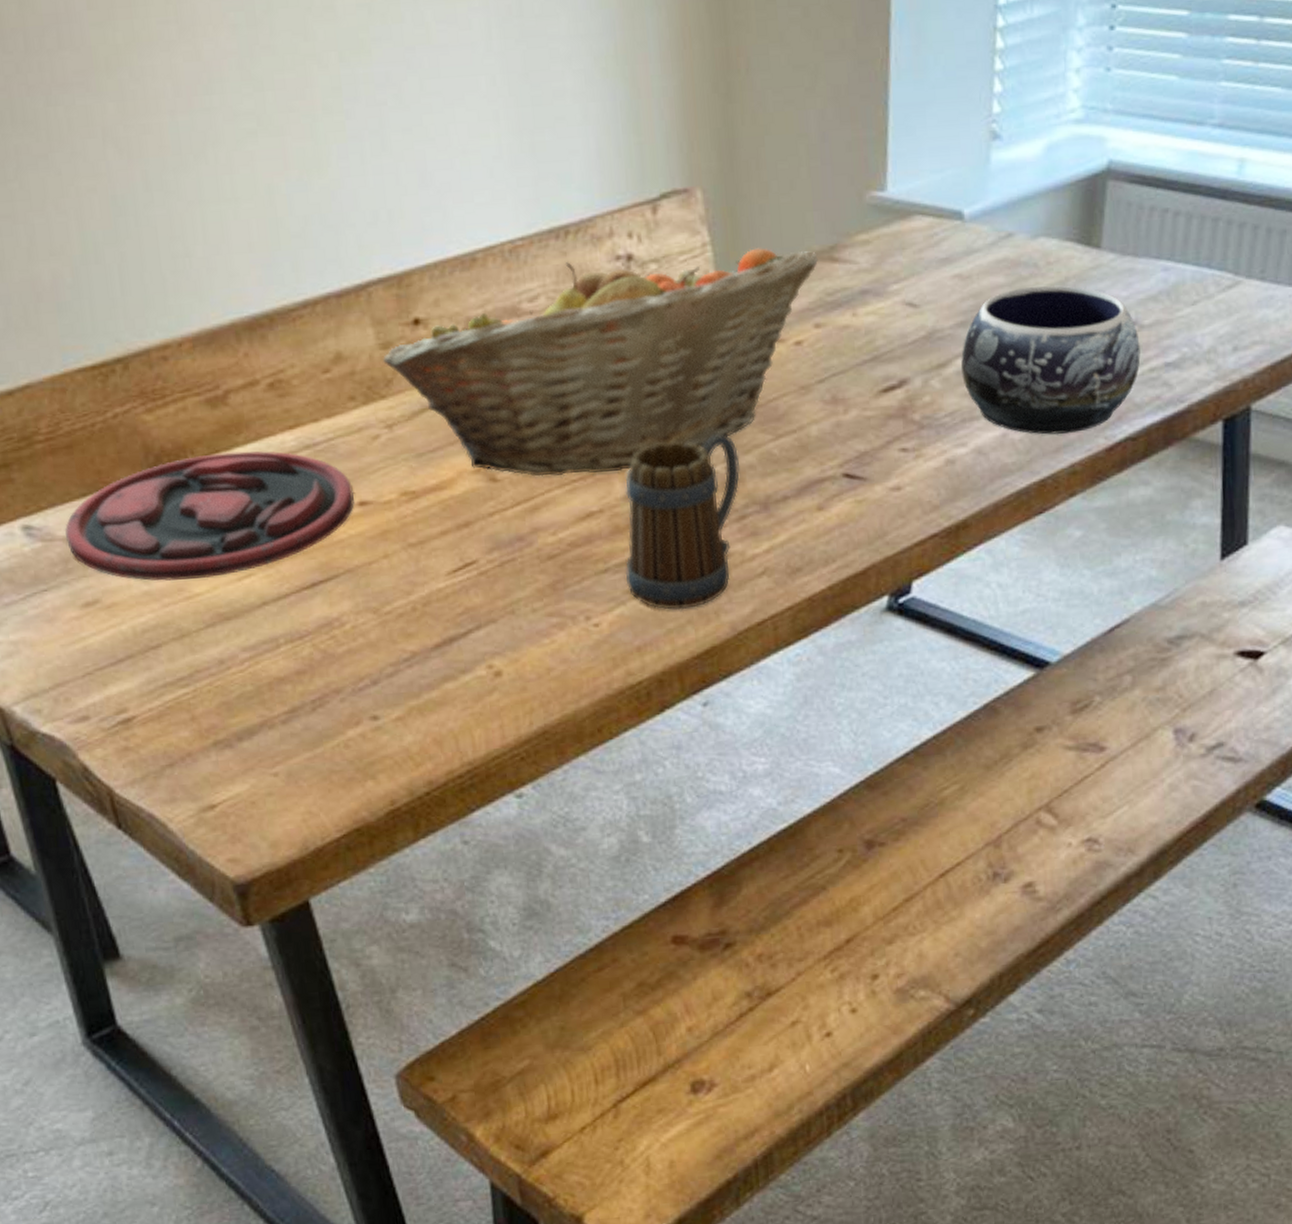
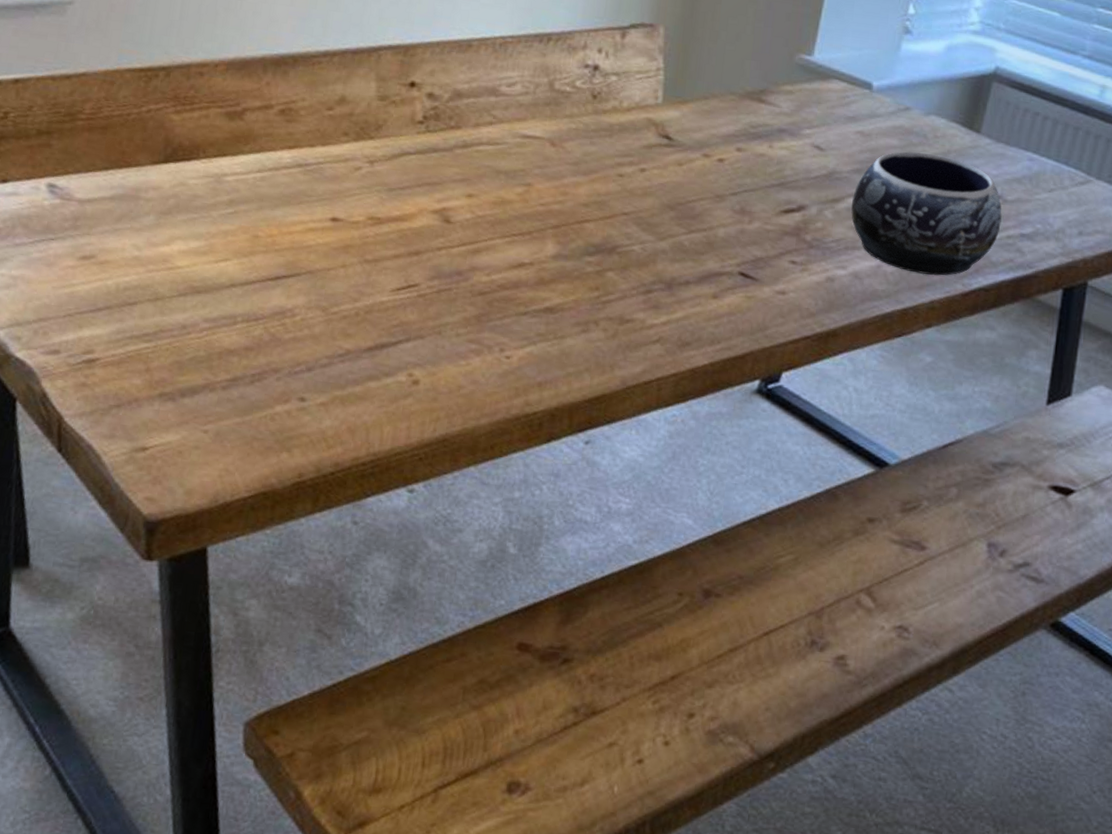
plate: present [64,451,354,581] -> none [81,155,329,256]
fruit basket: present [383,248,818,477] -> none [378,62,749,234]
mug: present [625,434,740,610] -> none [540,217,655,359]

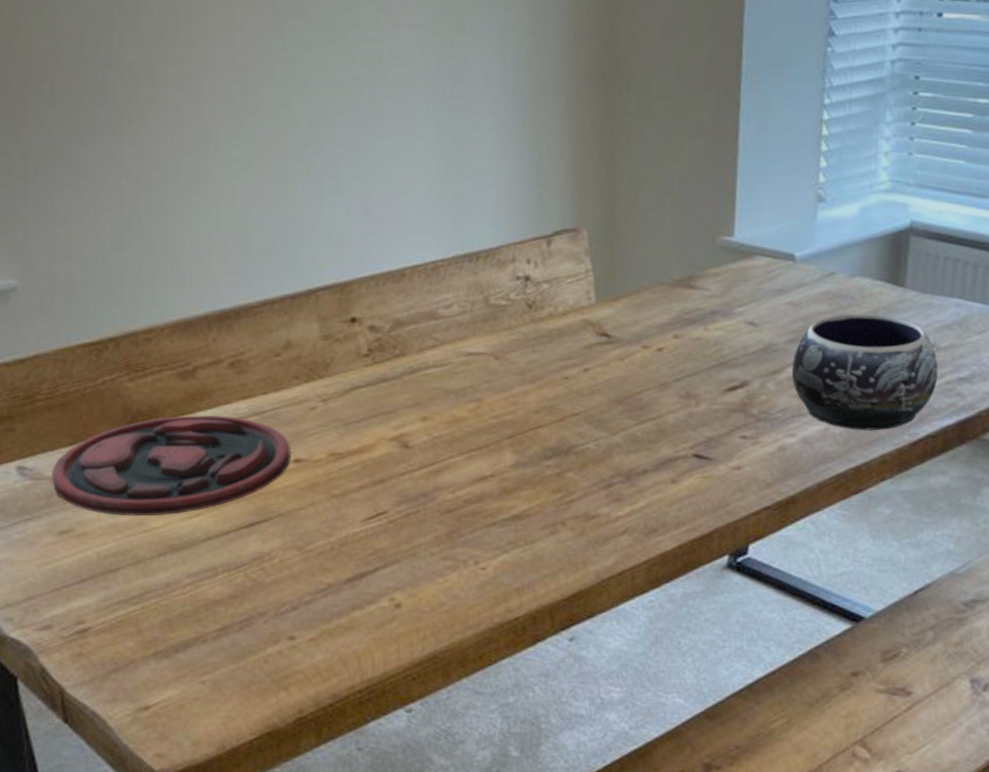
plate: none [81,155,329,256] -> present [51,415,290,516]

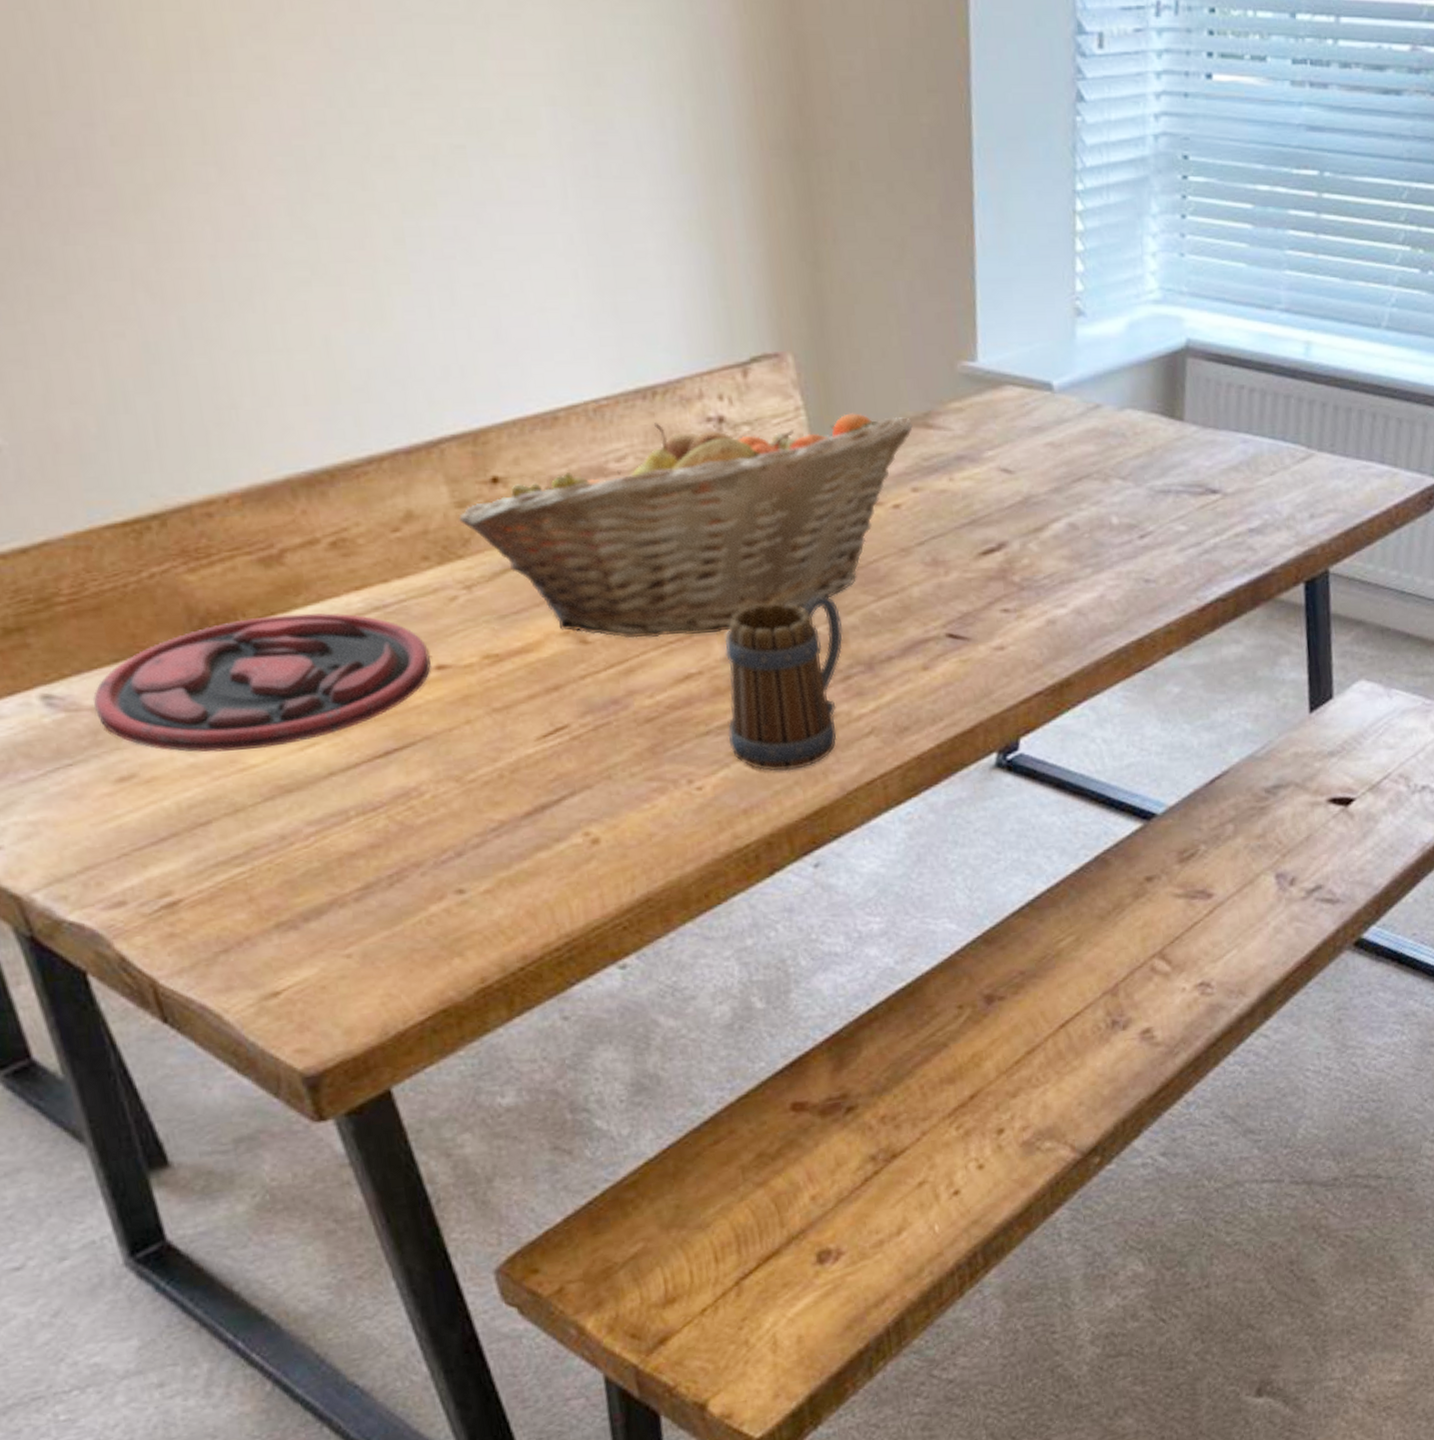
fruit basket: none [324,275,678,446] -> present [459,413,913,639]
mug: none [510,418,608,560] -> present [725,595,843,771]
decorative bowl: present [792,313,938,430] -> none [1057,455,1226,596]

